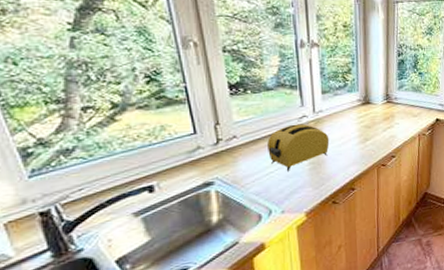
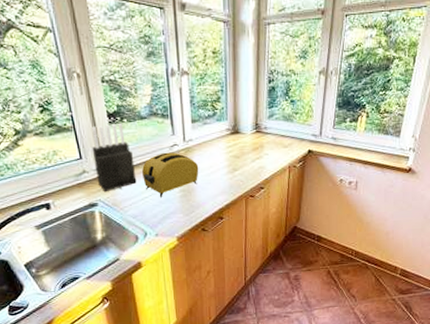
knife block: none [209,94,261,169] -> present [92,123,137,192]

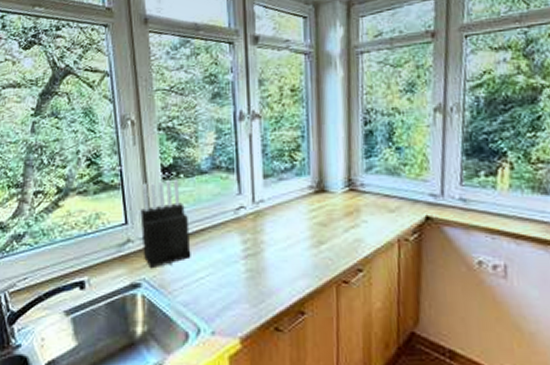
toaster: present [142,152,199,197] -> none [199,217,272,278]

